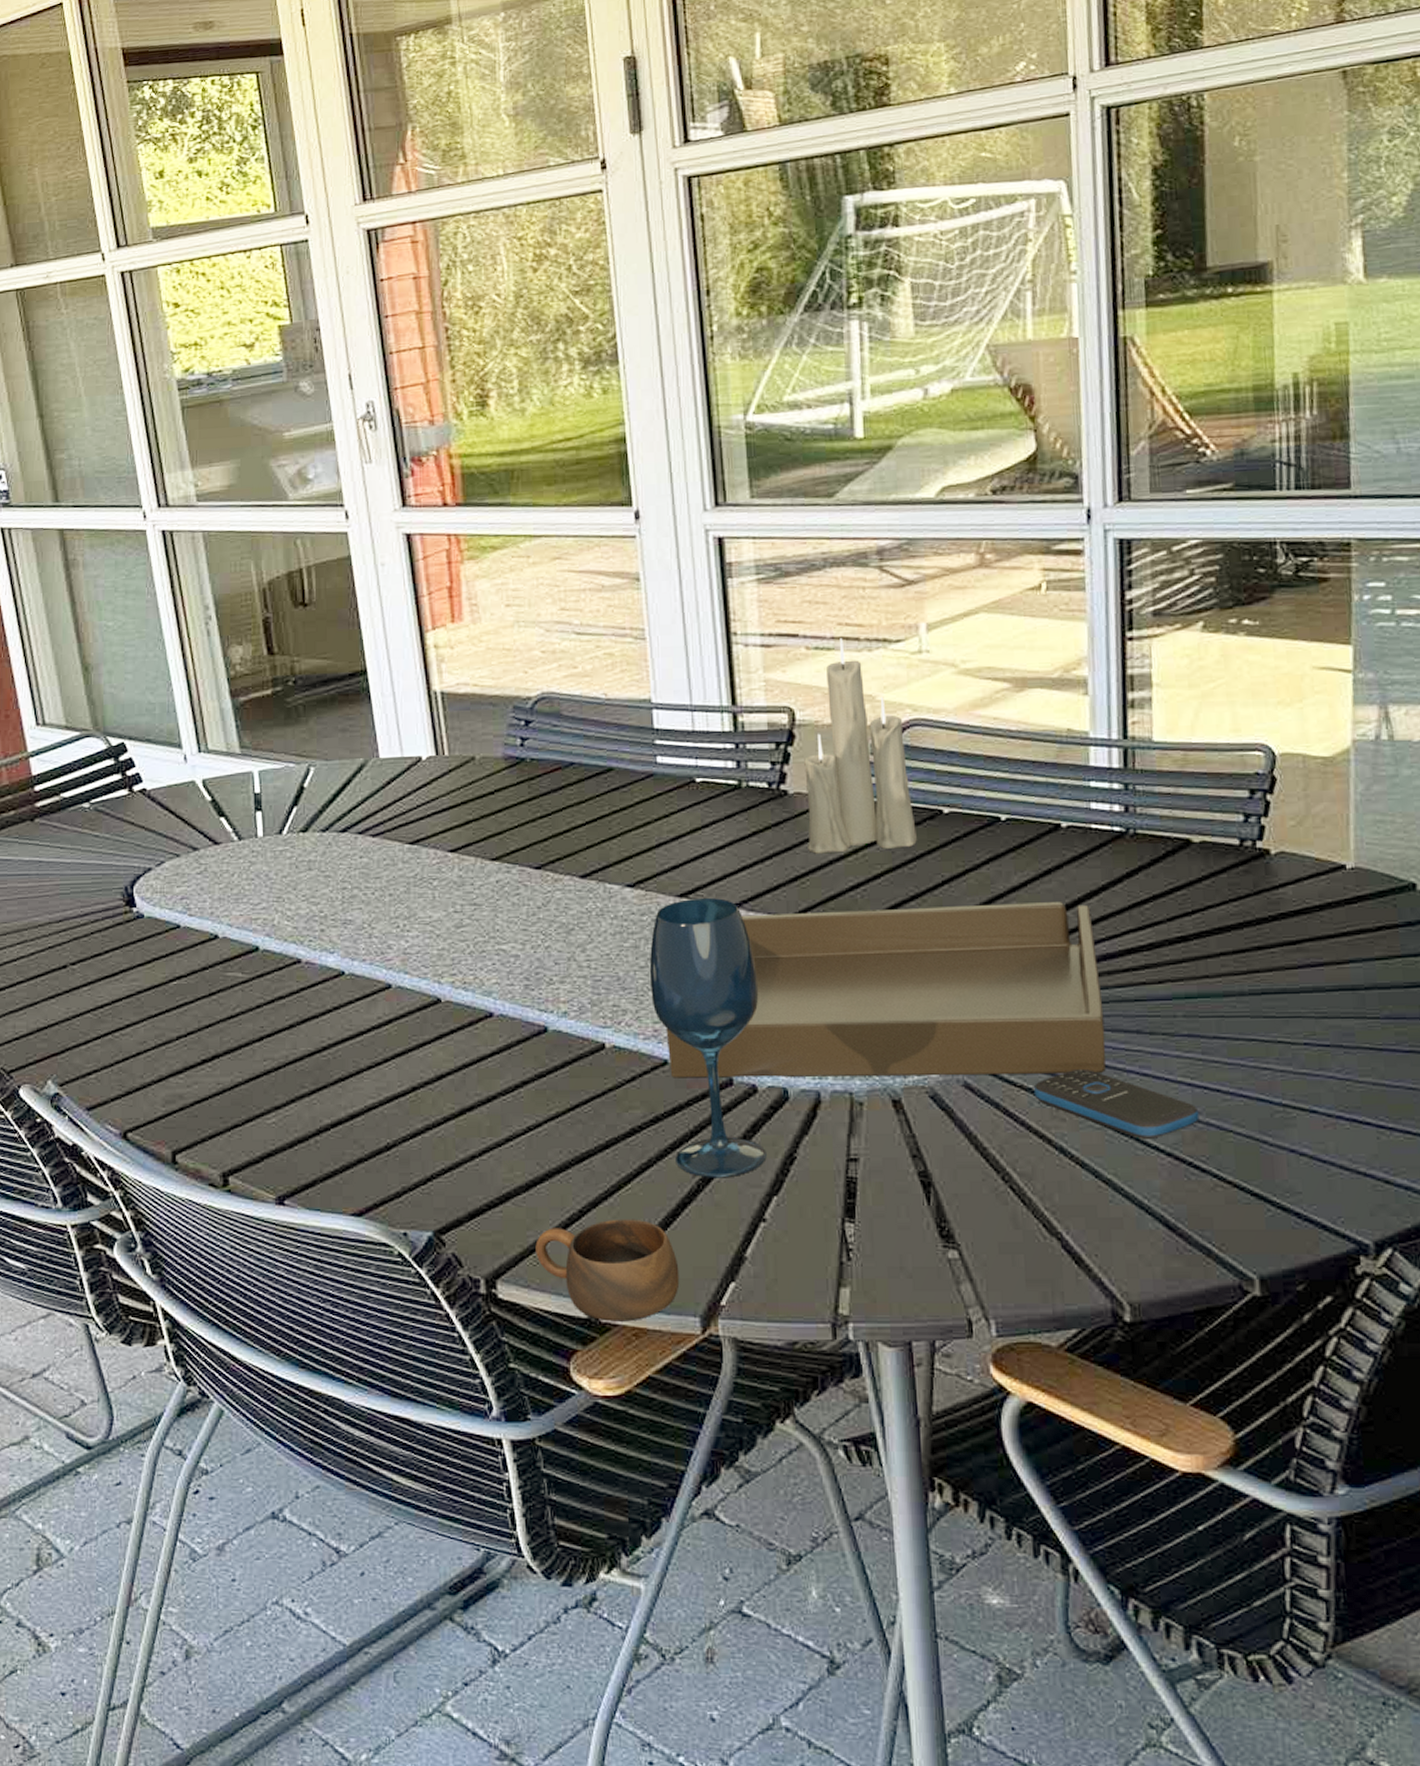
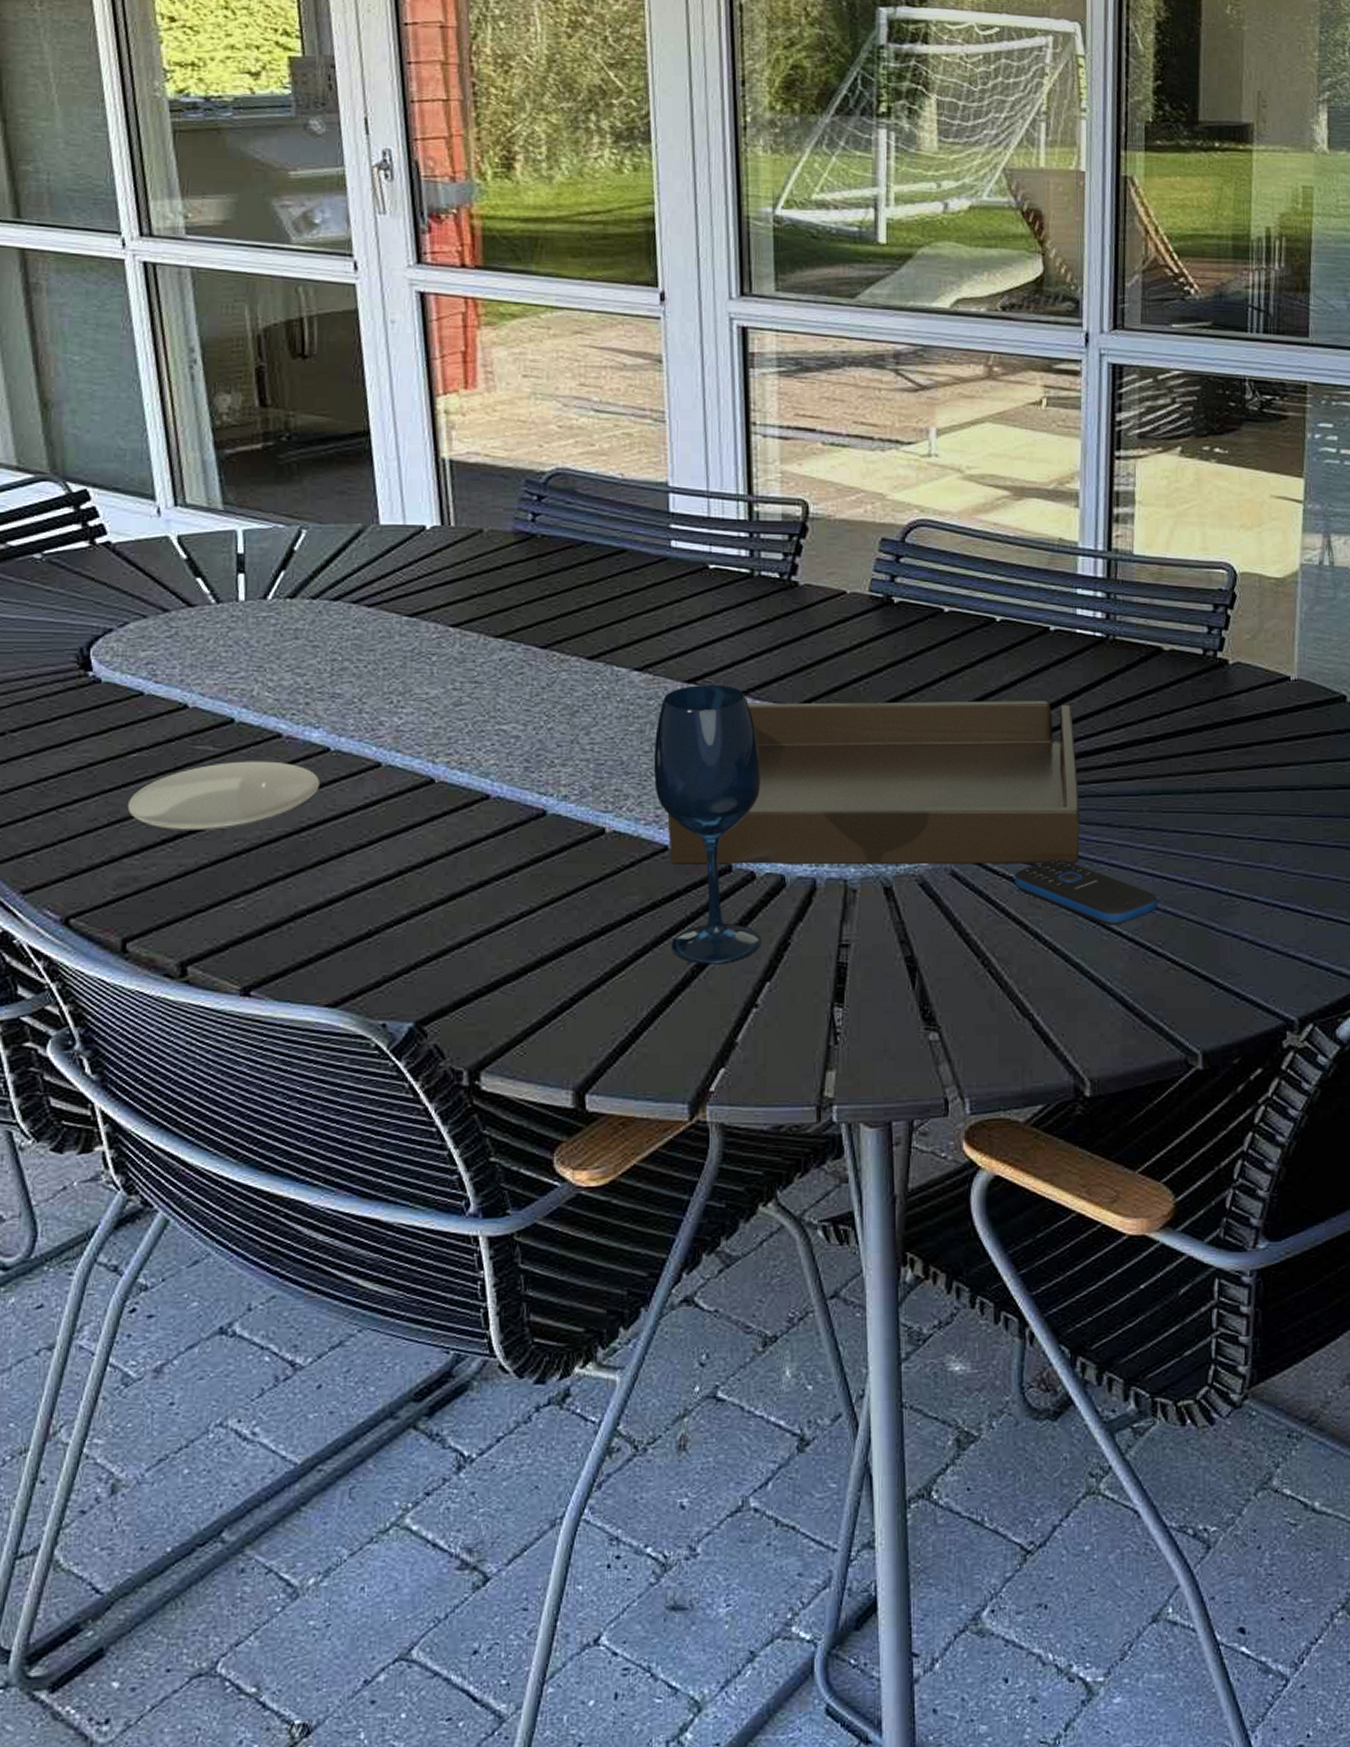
plate: none [171,985,337,1051] -> present [127,761,320,830]
cup: present [535,1219,680,1322] -> none [523,1006,670,1111]
candle: present [804,638,917,854] -> none [815,436,918,646]

